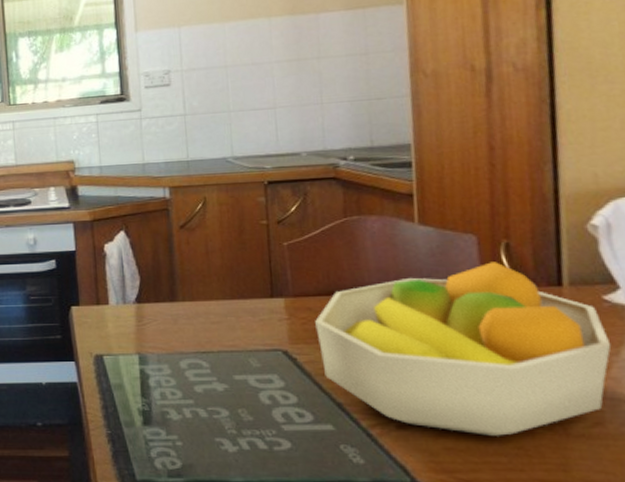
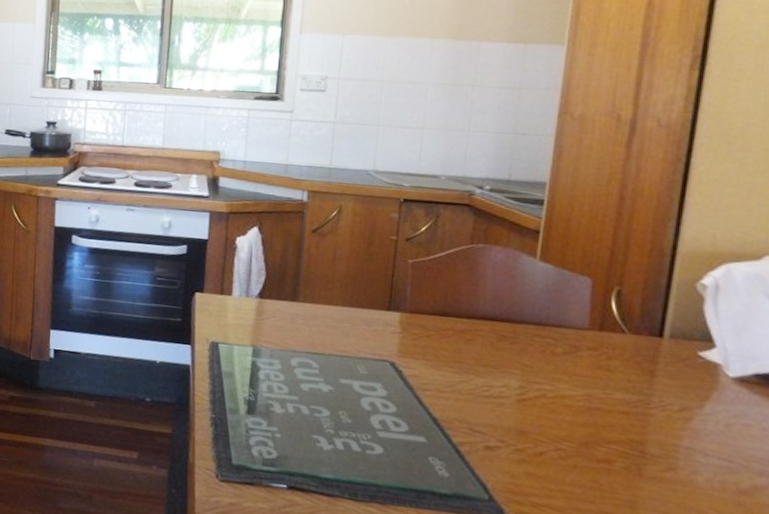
fruit bowl: present [315,262,612,436] -> none [425,305,697,469]

